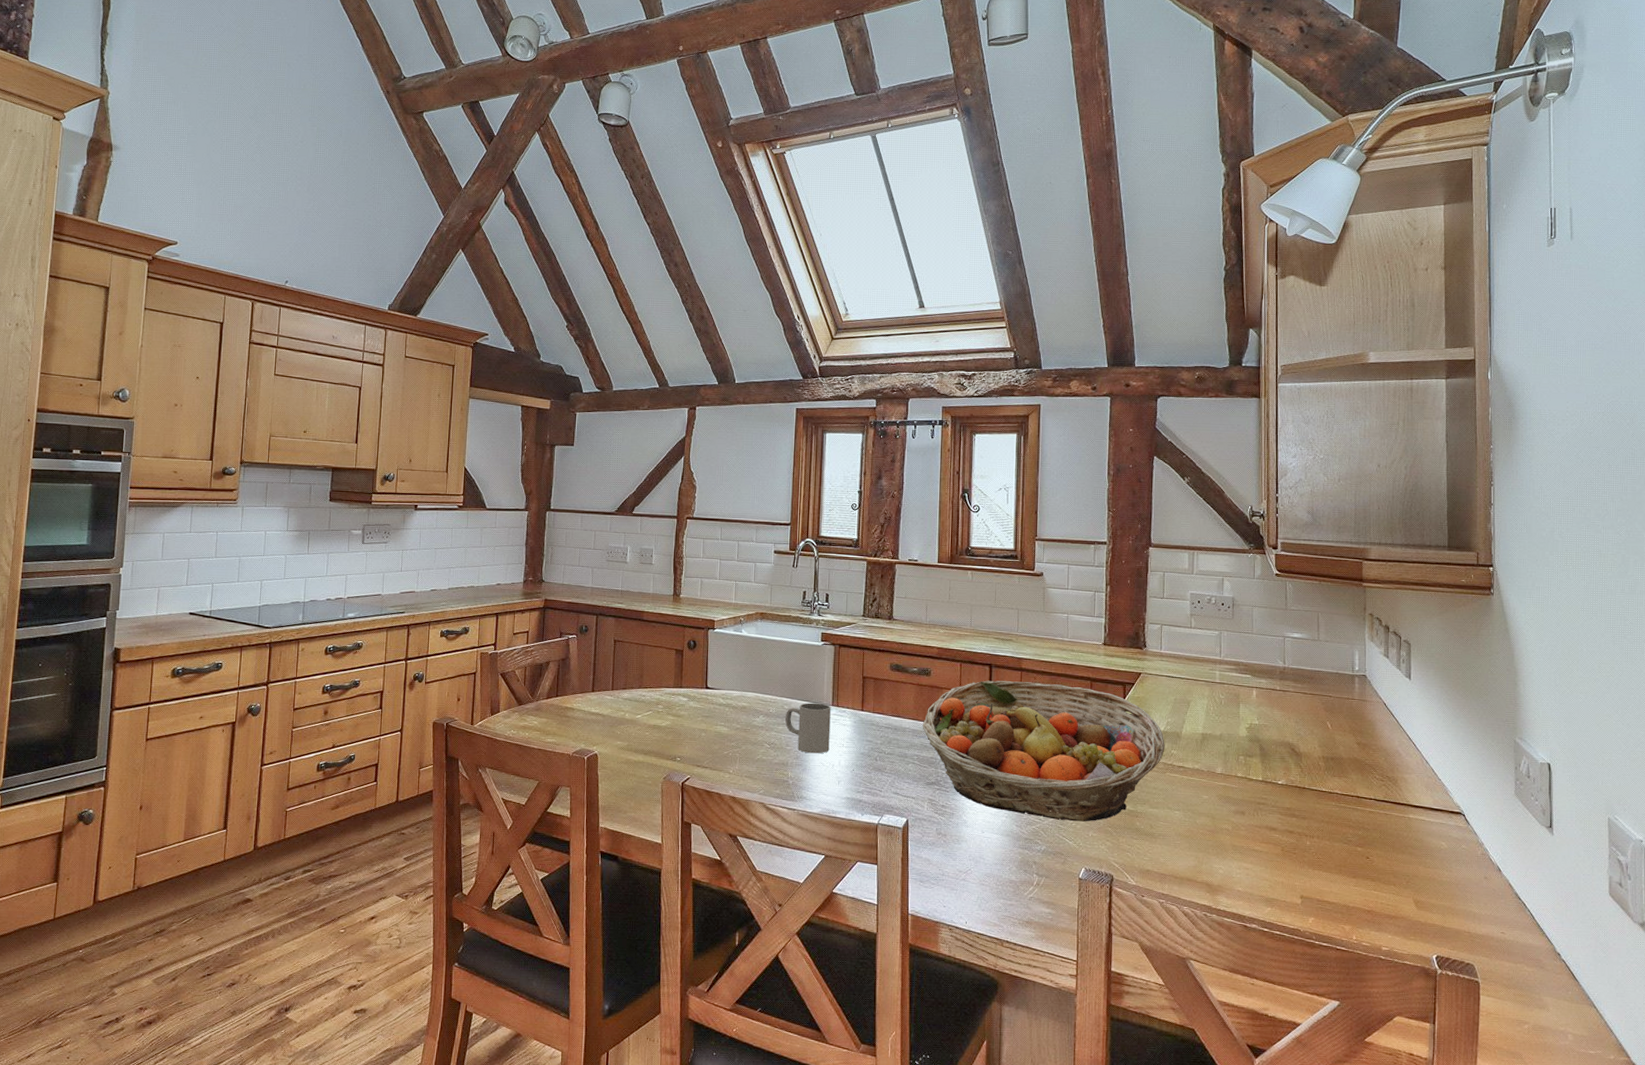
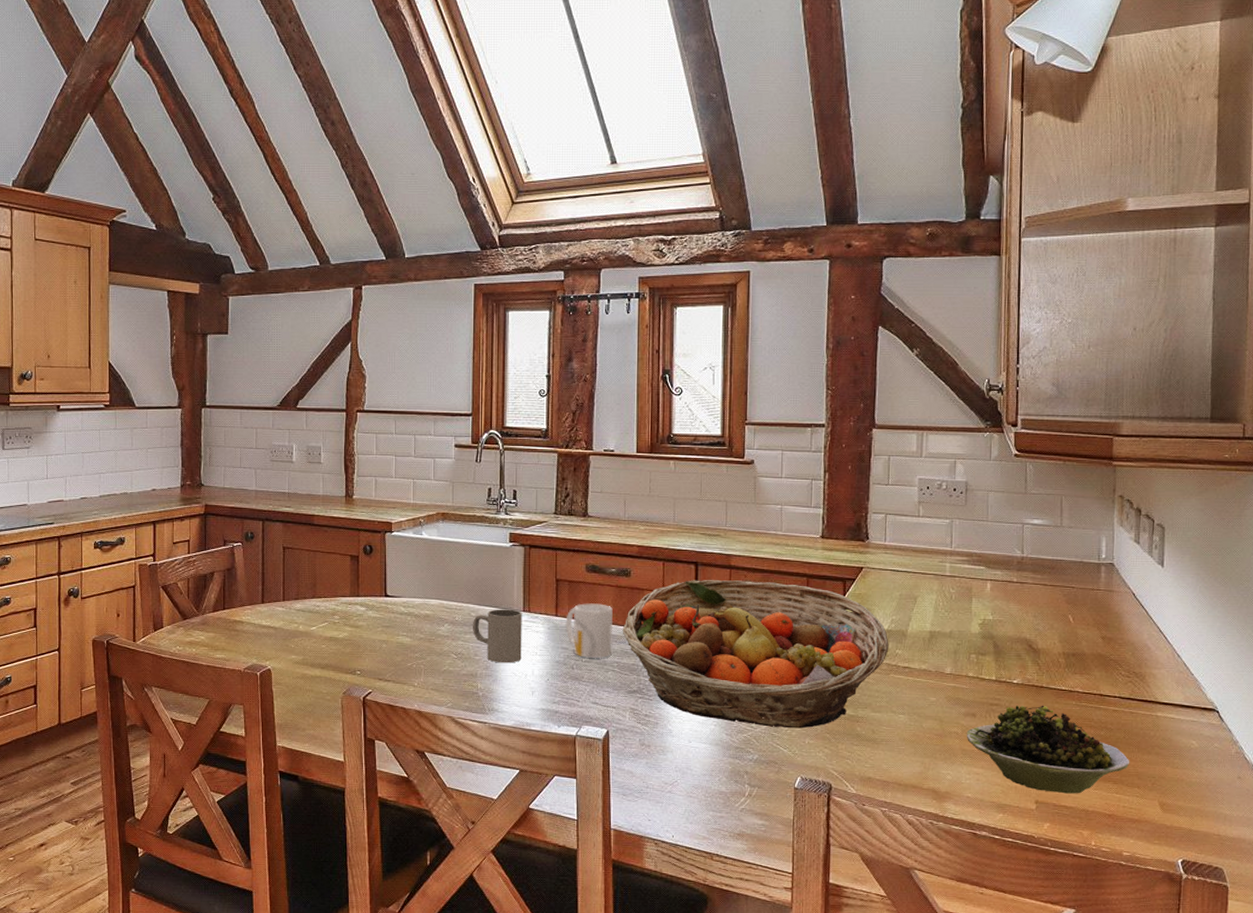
mug: none [870,699,915,752] -> present [565,603,614,659]
bowl: none [1236,805,1386,890] -> present [966,705,1130,794]

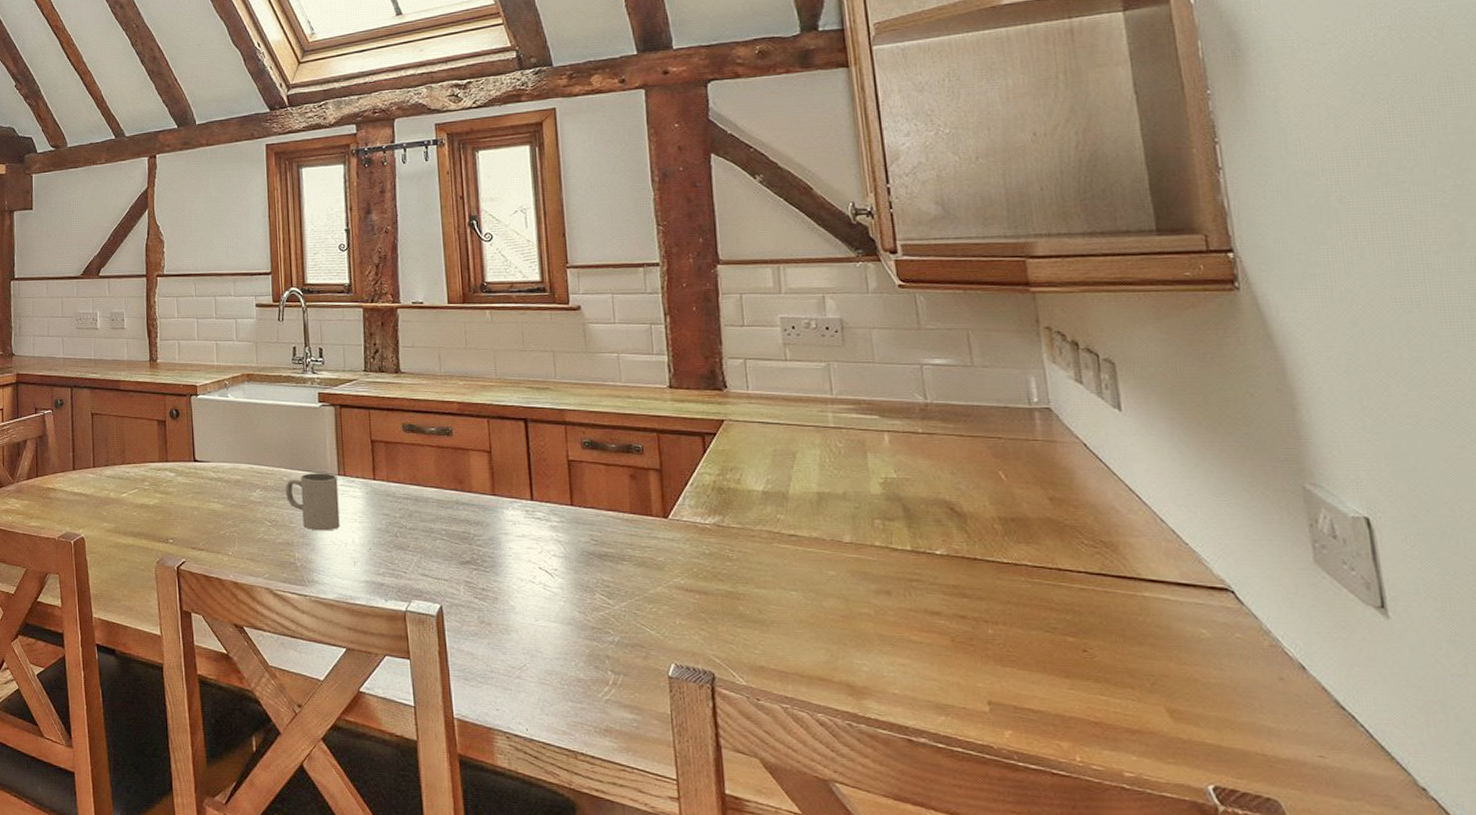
mug: present [565,603,614,659] -> none [384,465,439,526]
fruit basket: present [622,580,889,729] -> none [448,438,768,607]
bowl: present [966,705,1130,794] -> none [881,581,1115,694]

